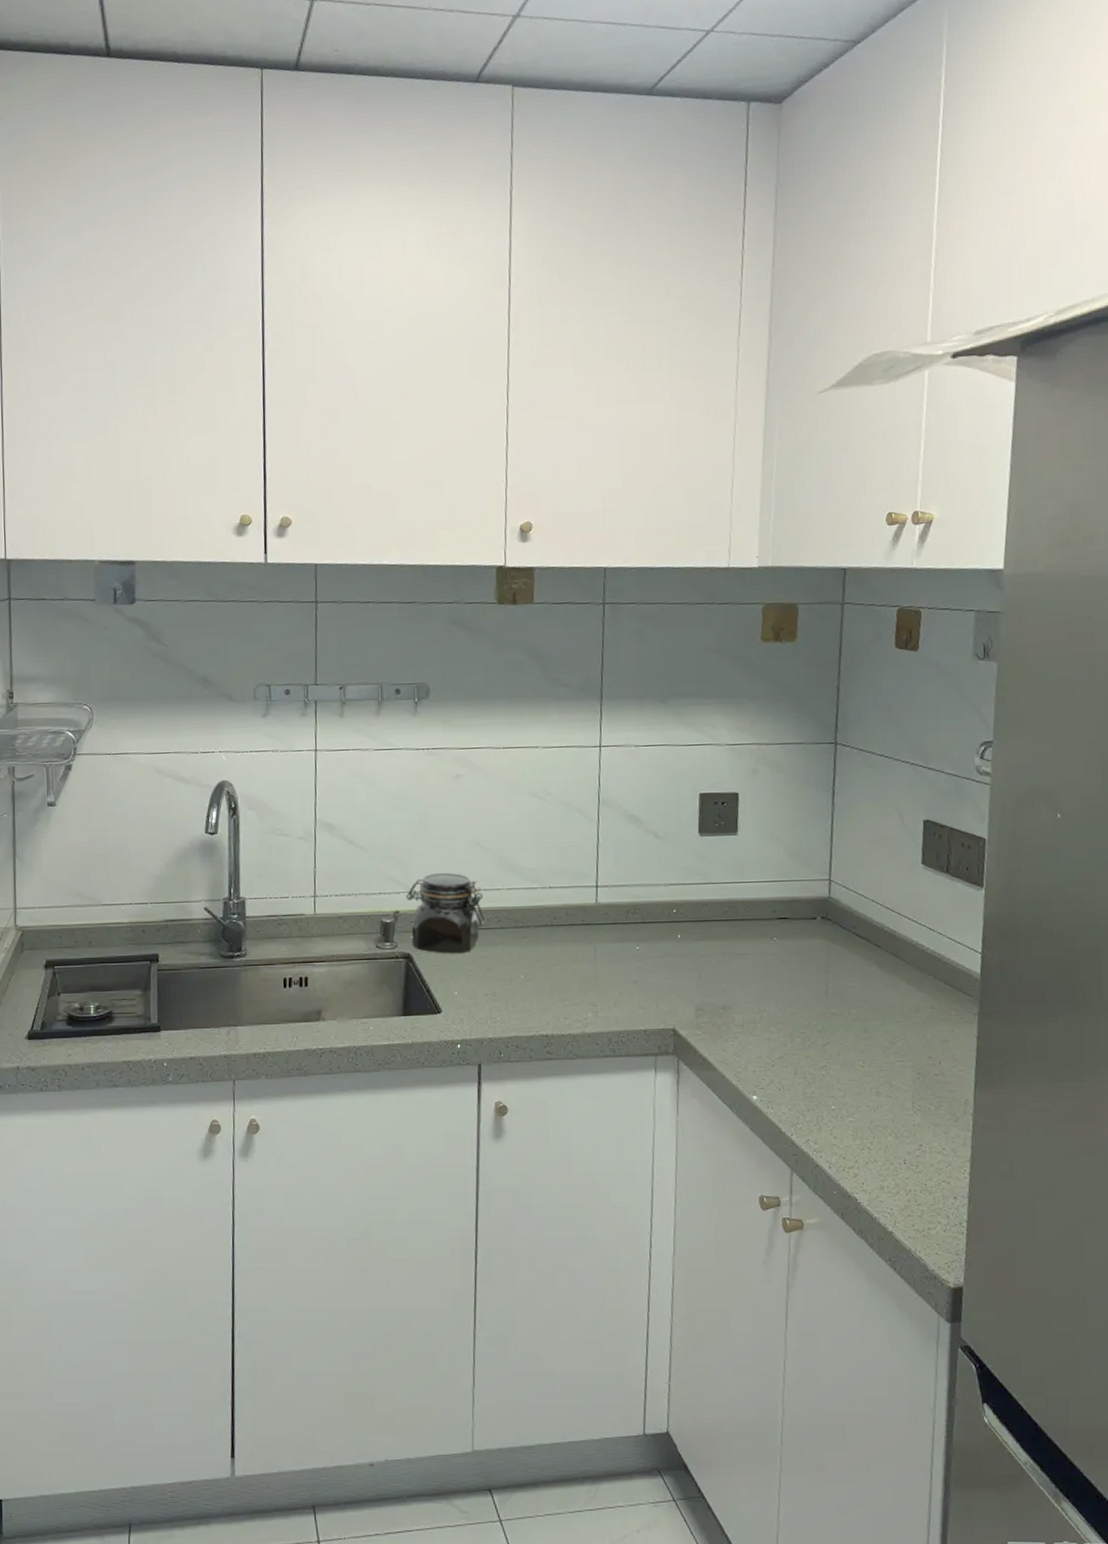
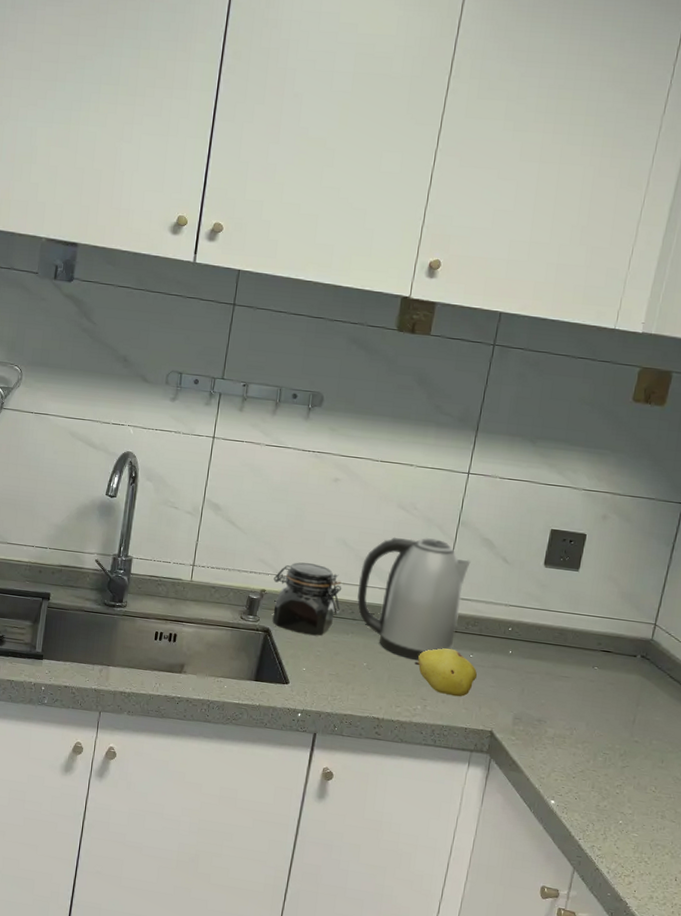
kettle: none [500,823,619,962] -> present [356,537,471,660]
fruit: none [576,943,647,996] -> present [414,647,477,697]

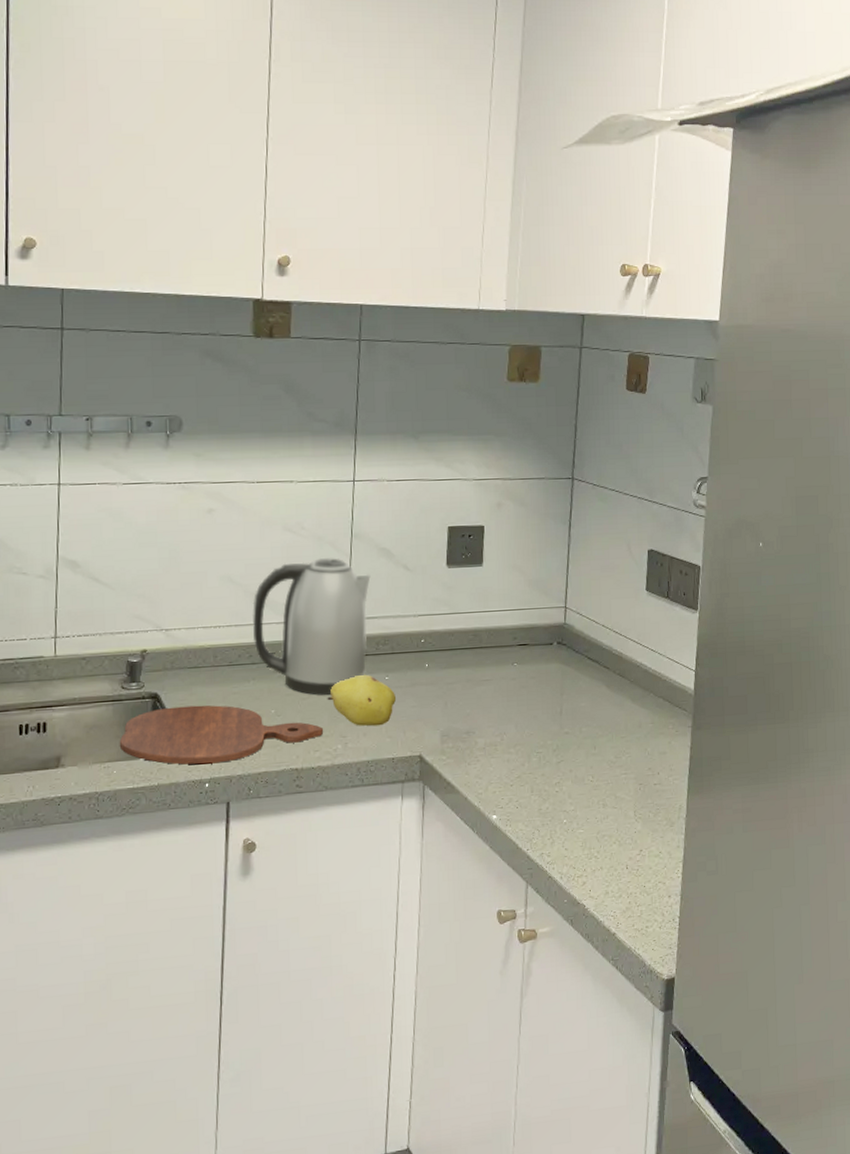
cutting board: none [232,642,408,699] -> present [119,705,324,765]
jar: present [272,562,342,636] -> none [154,609,237,692]

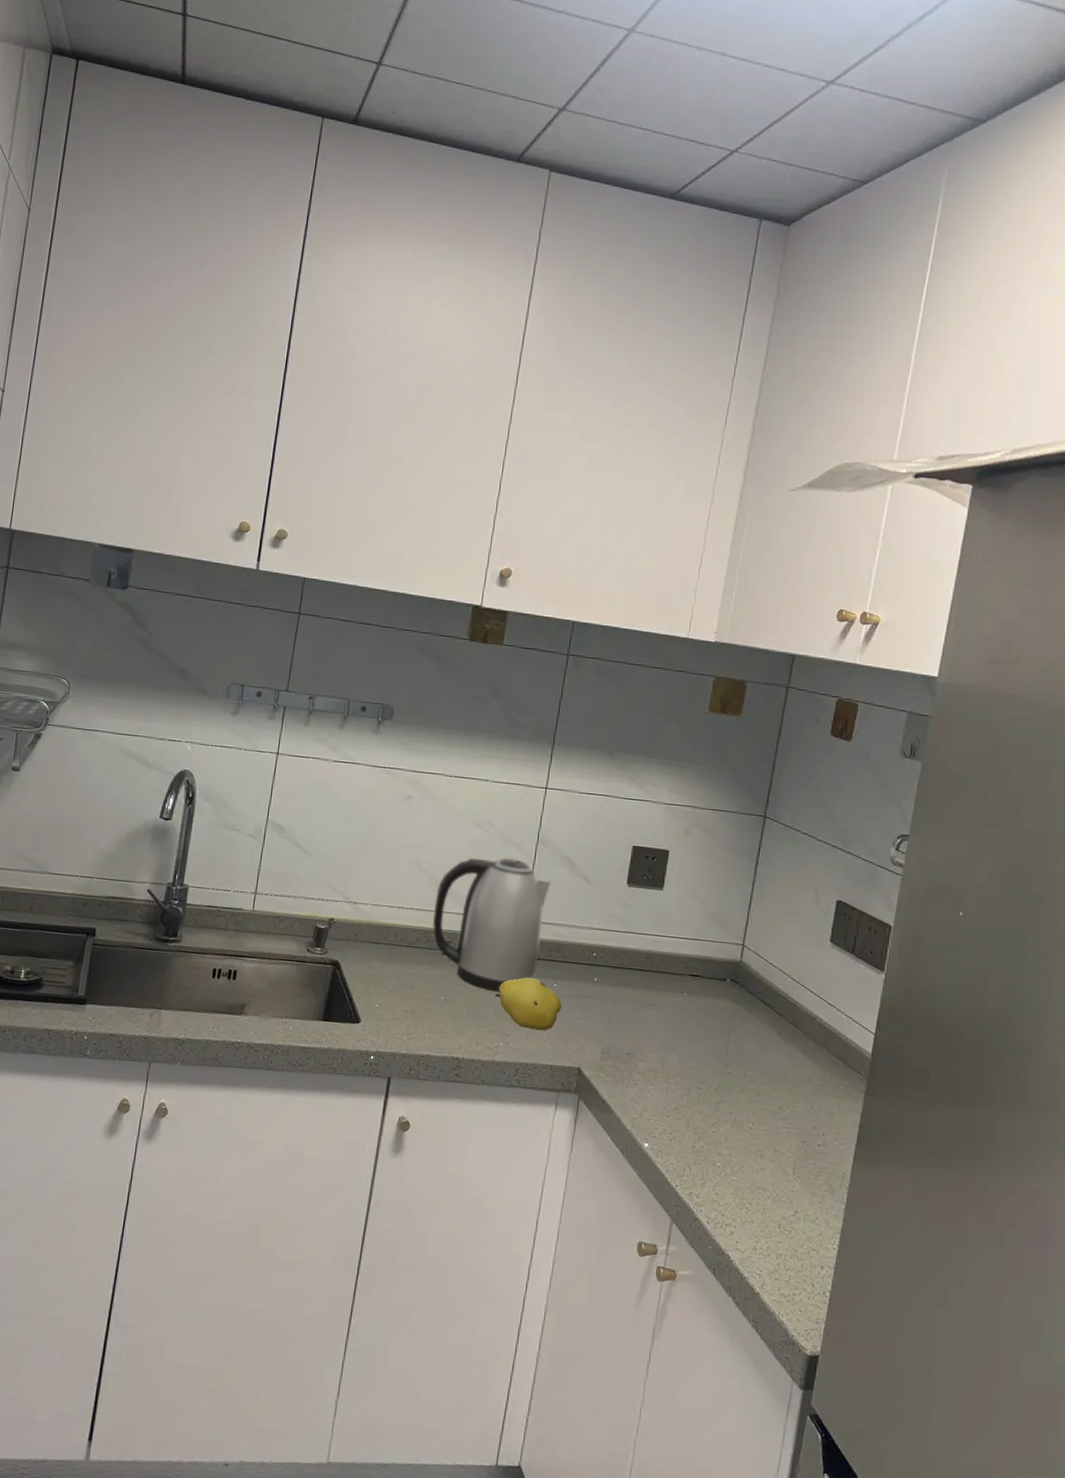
cutting board: present [119,705,324,765] -> none [298,976,488,1039]

